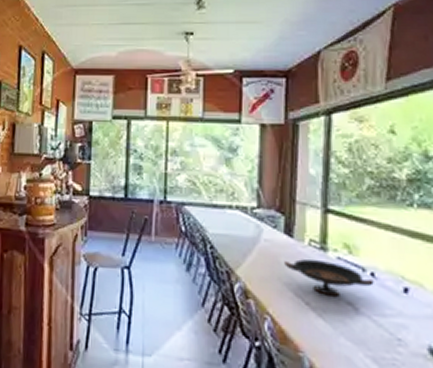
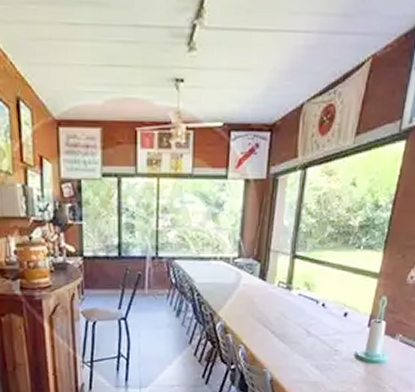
decorative bowl: present [284,259,374,296] -> none [258,298,324,325]

